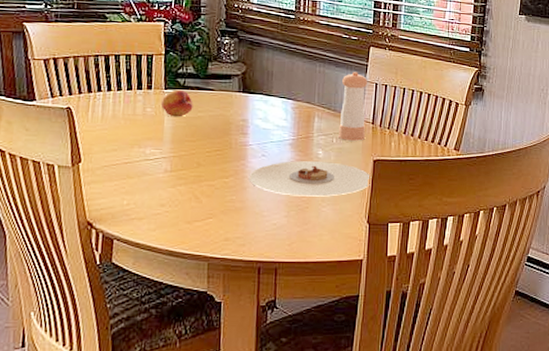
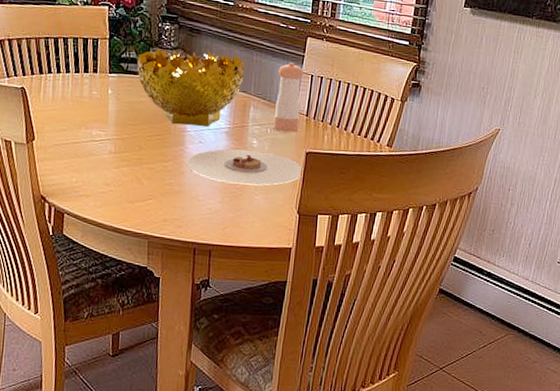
fruit: present [161,89,193,117] -> none [106,74,136,101]
decorative bowl: none [194,63,308,139] -> present [136,48,245,126]

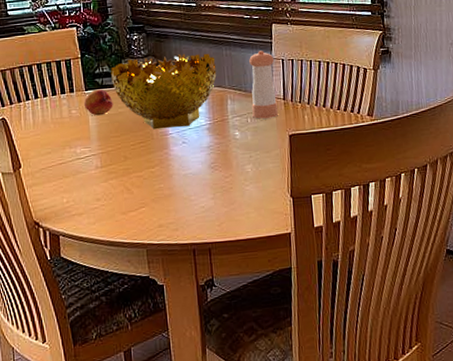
fruit: none [106,74,136,101] -> present [84,89,113,116]
plate: present [186,149,304,186] -> none [173,141,290,178]

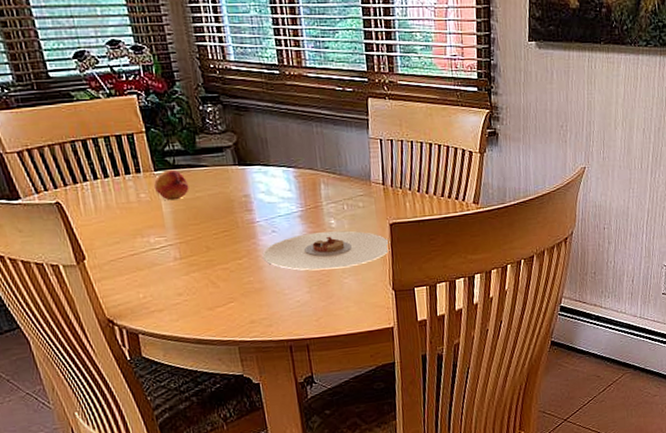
decorative bowl: present [110,53,217,130] -> none [182,130,307,217]
plate: none [173,141,290,178] -> present [262,231,391,270]
pepper shaker: present [249,50,278,119] -> none [343,128,377,206]

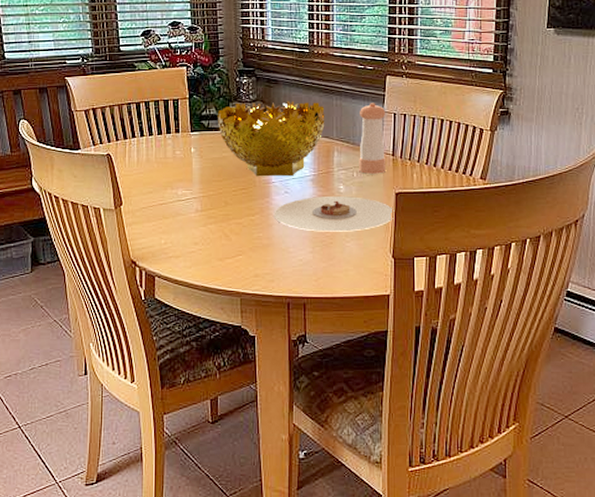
fruit: present [154,169,189,201] -> none [189,131,218,158]
decorative bowl: none [182,130,307,217] -> present [217,101,325,177]
pepper shaker: none [343,128,377,206] -> present [359,103,386,174]

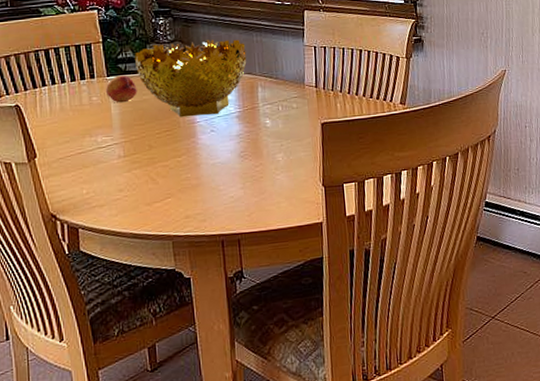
fruit: none [189,131,218,158] -> present [106,75,137,103]
plate: present [273,196,395,232] -> none [201,130,322,167]
pepper shaker: present [359,103,386,174] -> none [280,37,310,107]

